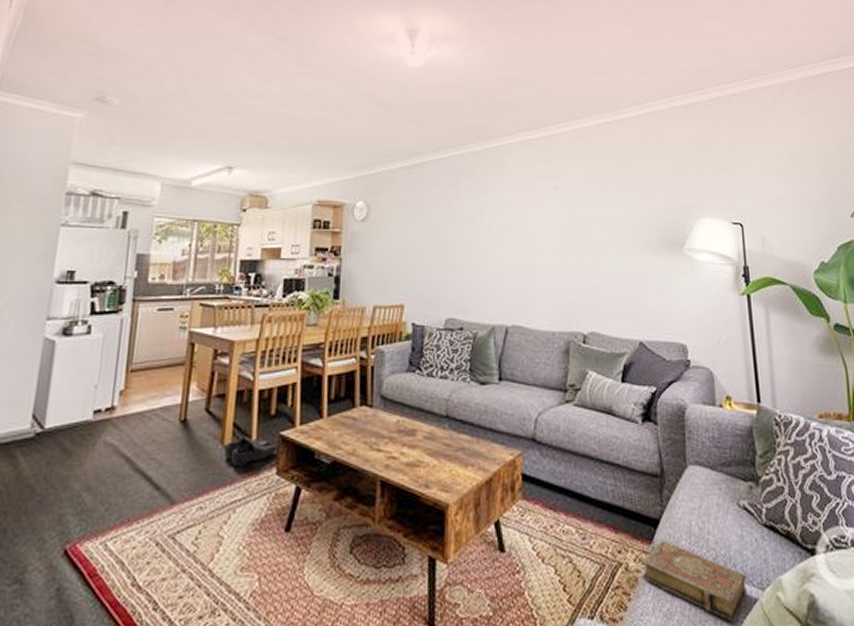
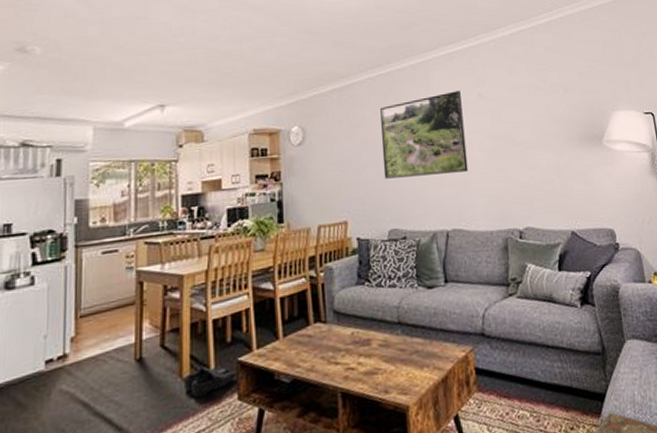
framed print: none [446,180,535,266] -> present [380,91,469,179]

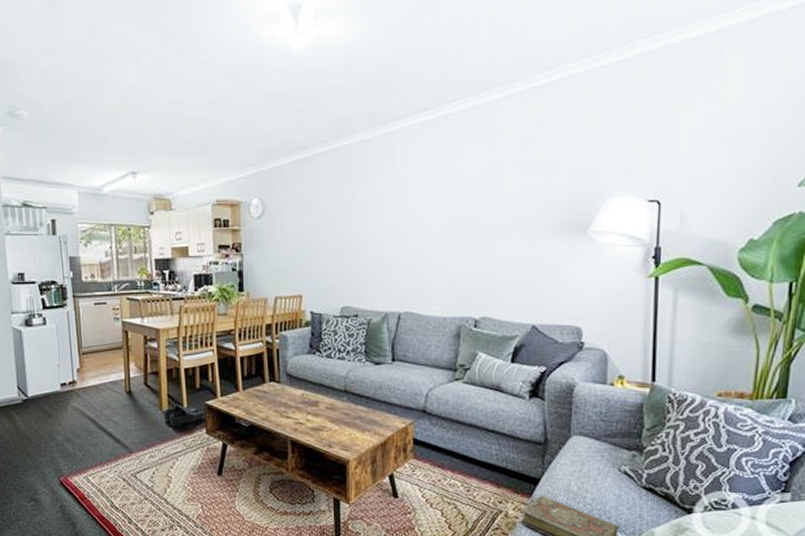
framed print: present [380,91,469,179] -> none [339,167,429,257]

